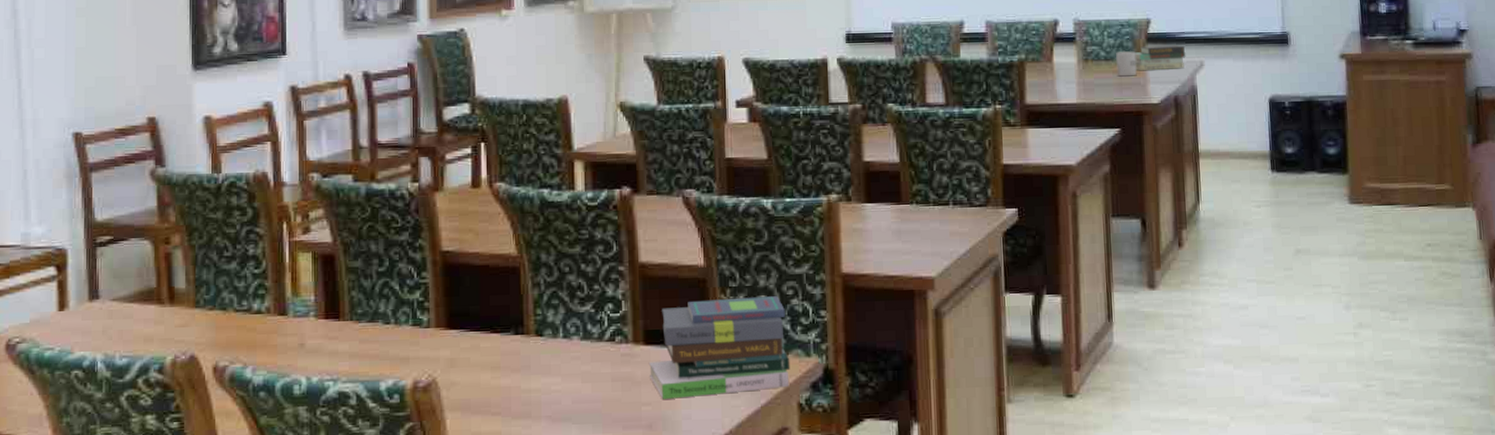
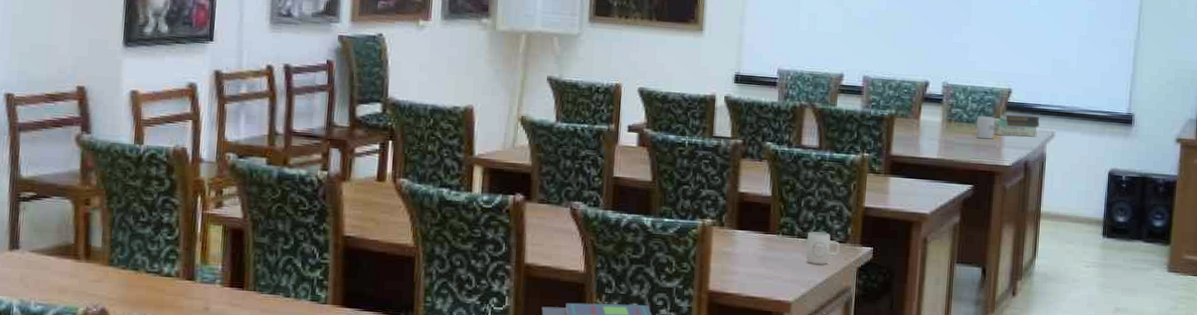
mug: none [943,197,981,234] -> present [805,231,840,265]

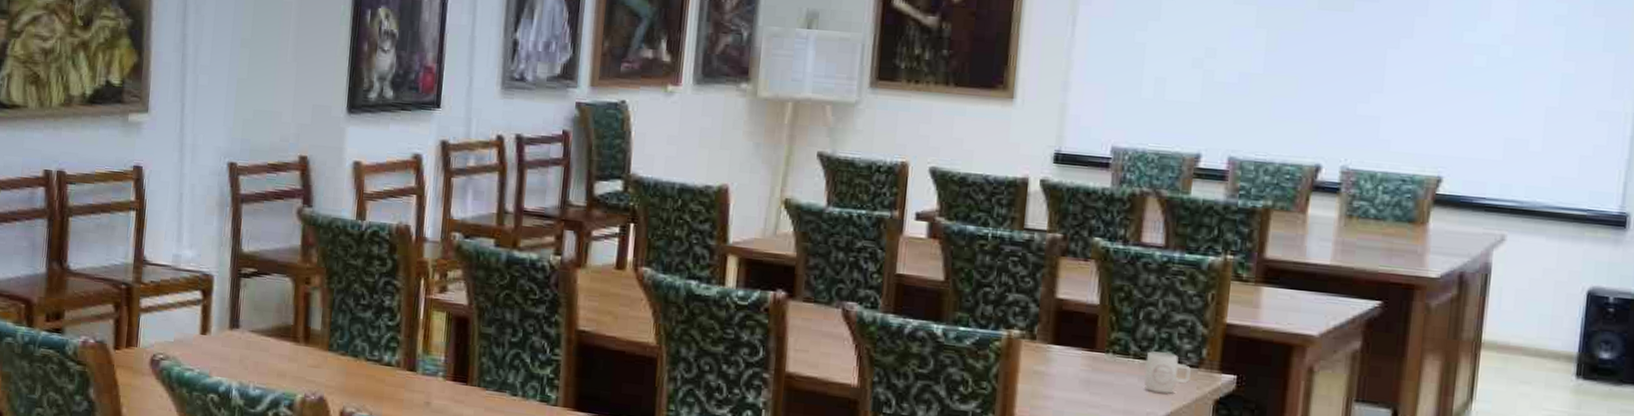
mug: present [976,115,995,140] -> none [1388,210,1417,243]
books: present [993,113,1040,137] -> none [1413,208,1484,241]

